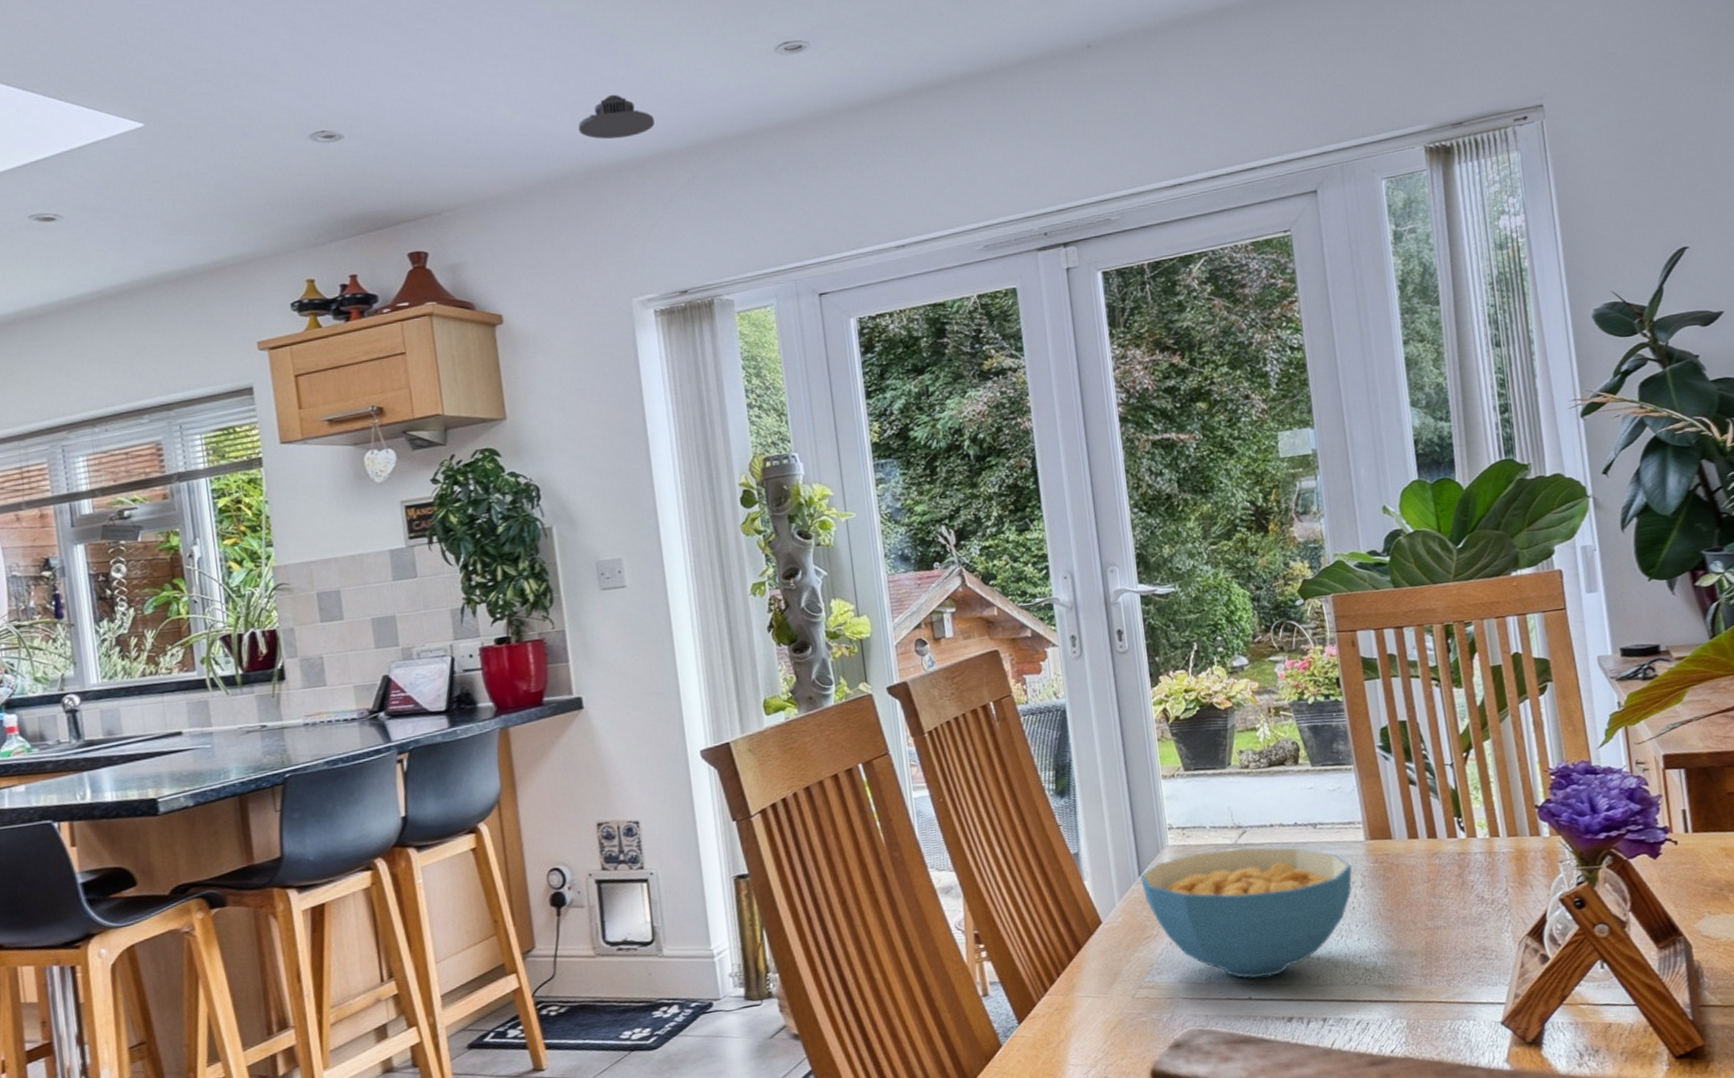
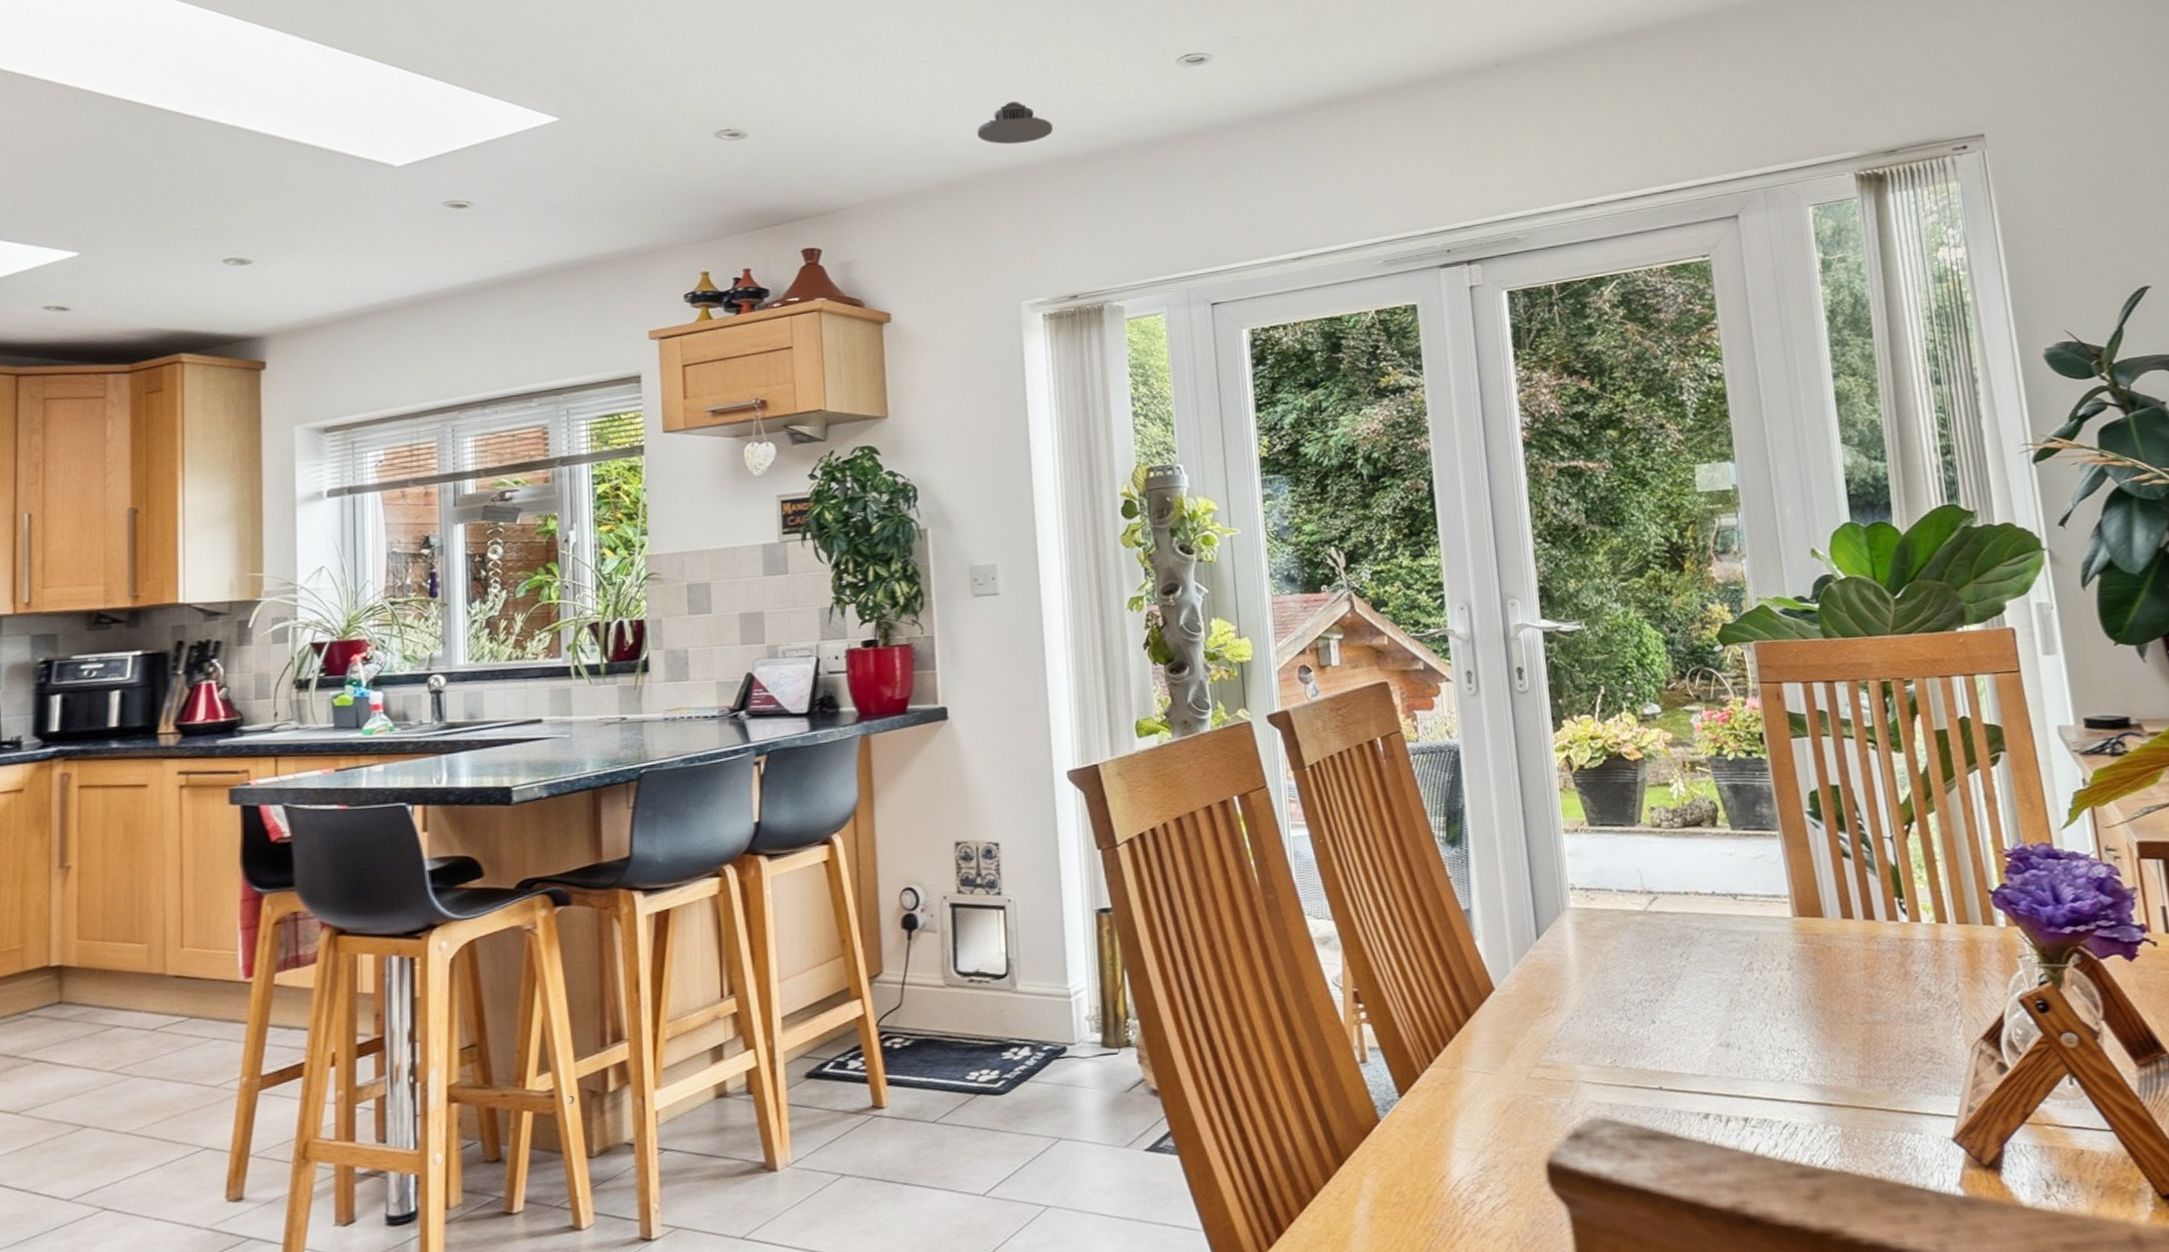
cereal bowl: present [1140,847,1352,979] -> none [1537,915,1778,1066]

